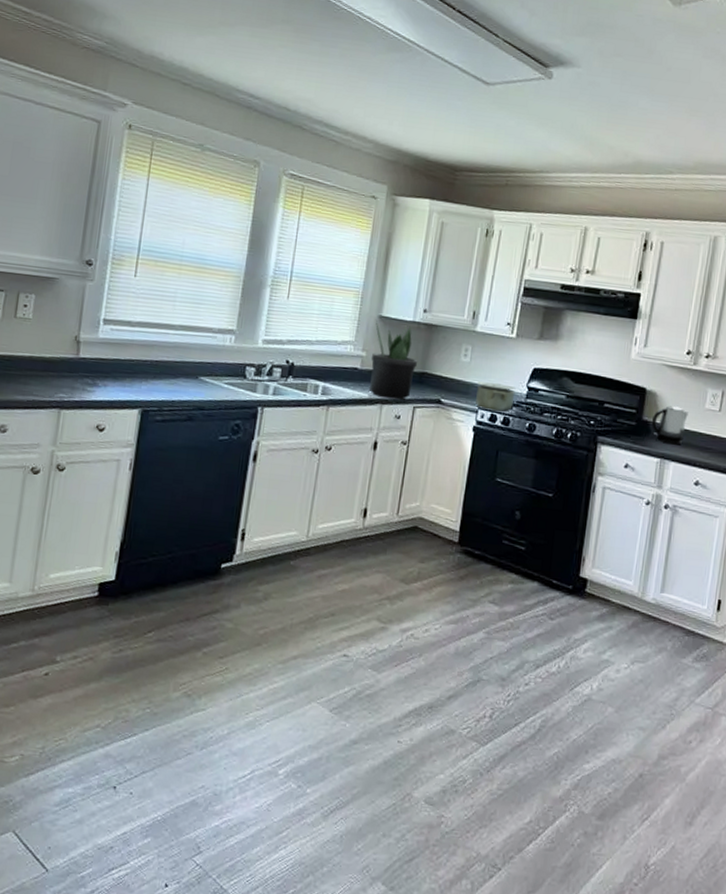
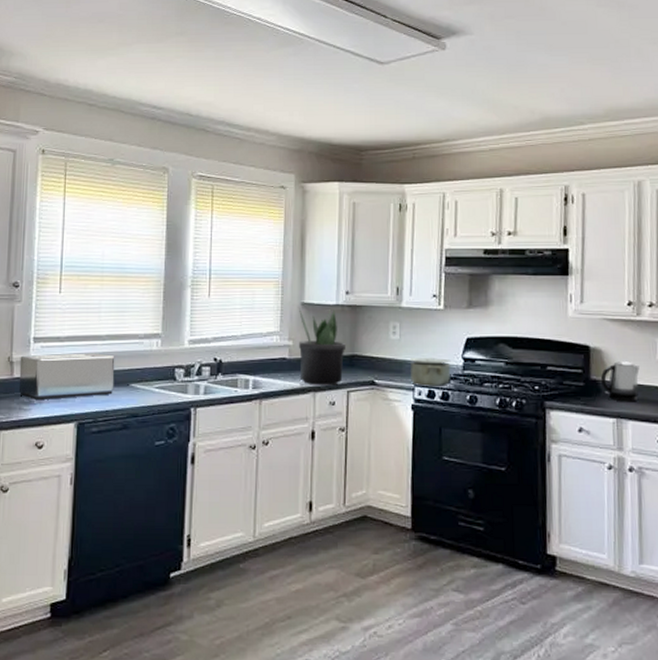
toaster: none [83,336,186,385] -> present [18,353,115,401]

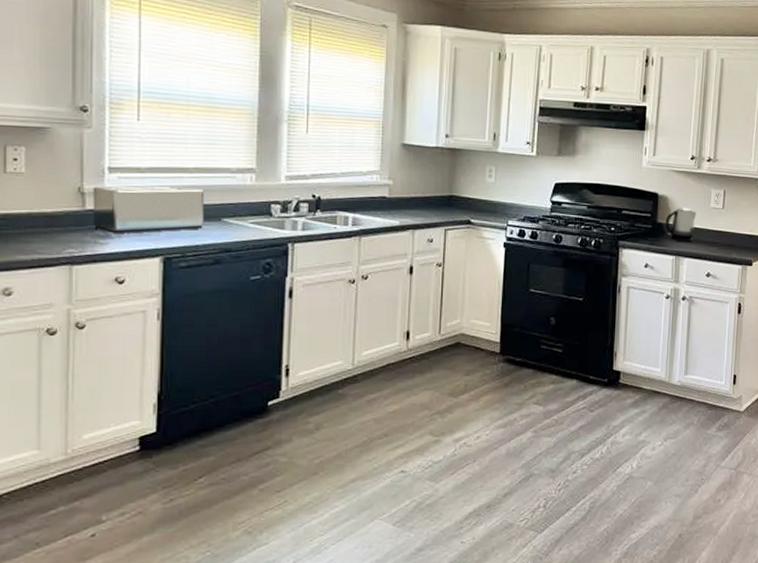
planter: present [298,308,347,385] -> none [398,149,445,224]
saucepan: present [411,358,451,387] -> none [504,200,540,227]

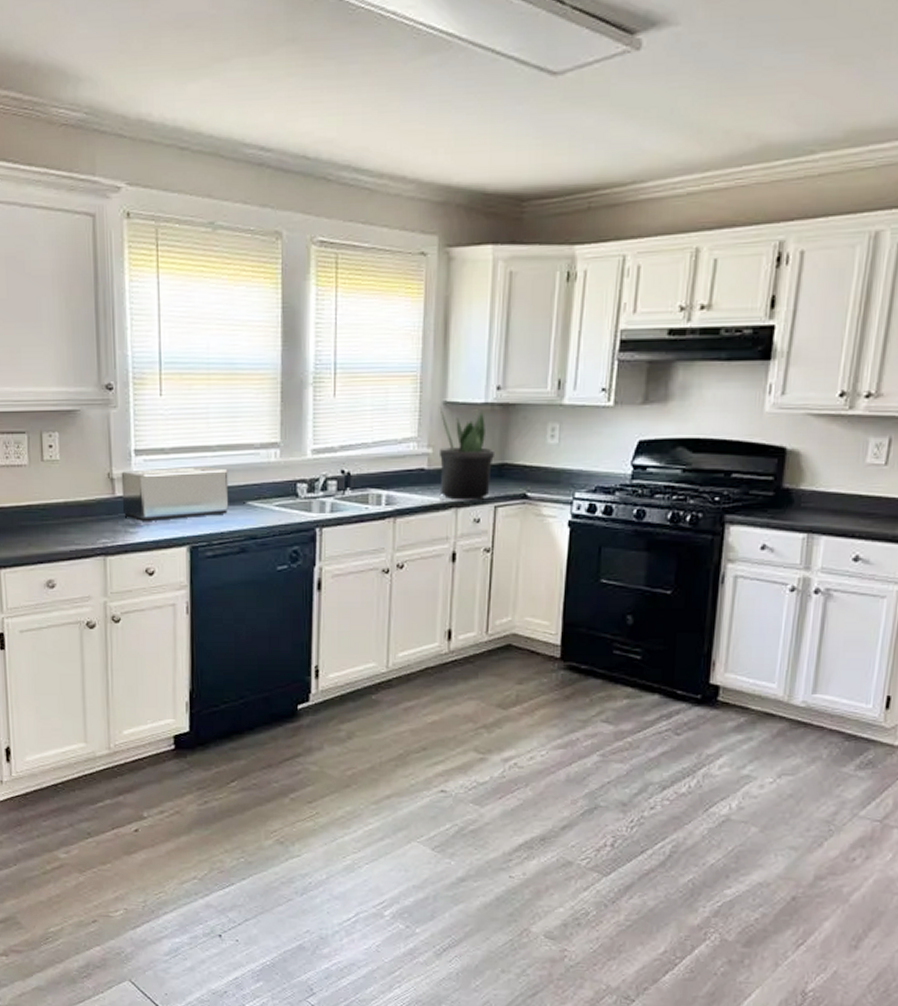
planter: none [398,149,445,224] -> present [438,408,496,500]
kettle: present [666,208,696,242] -> none [795,466,844,514]

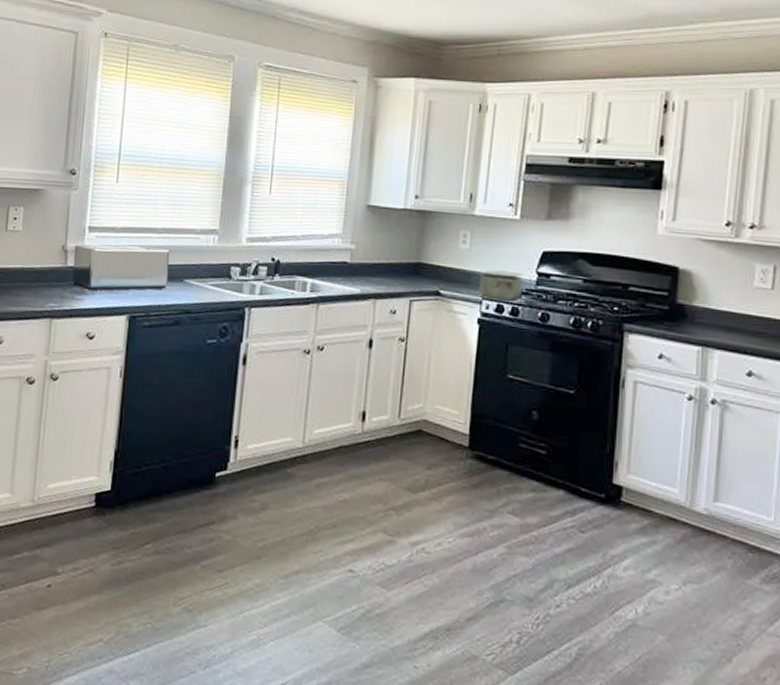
planter: present [438,408,496,500] -> none [360,211,412,293]
saucepan: none [569,466,618,500] -> present [479,269,524,302]

